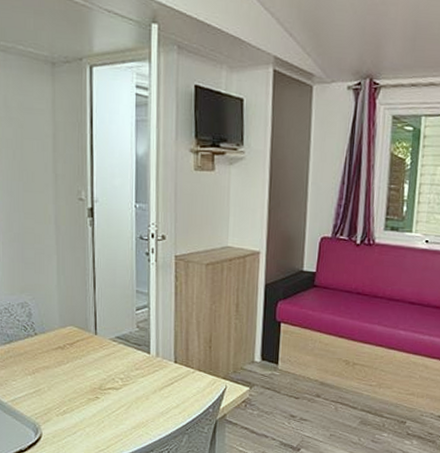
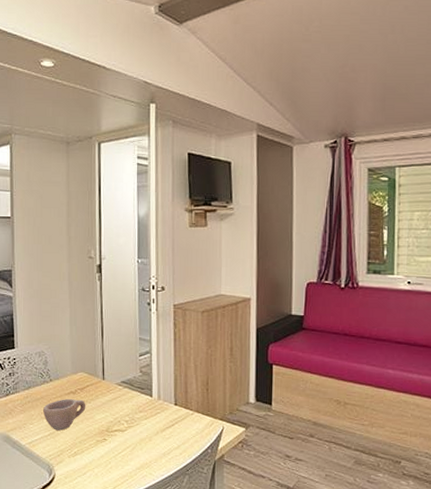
cup: none [27,354,76,388] -> present [43,399,86,431]

